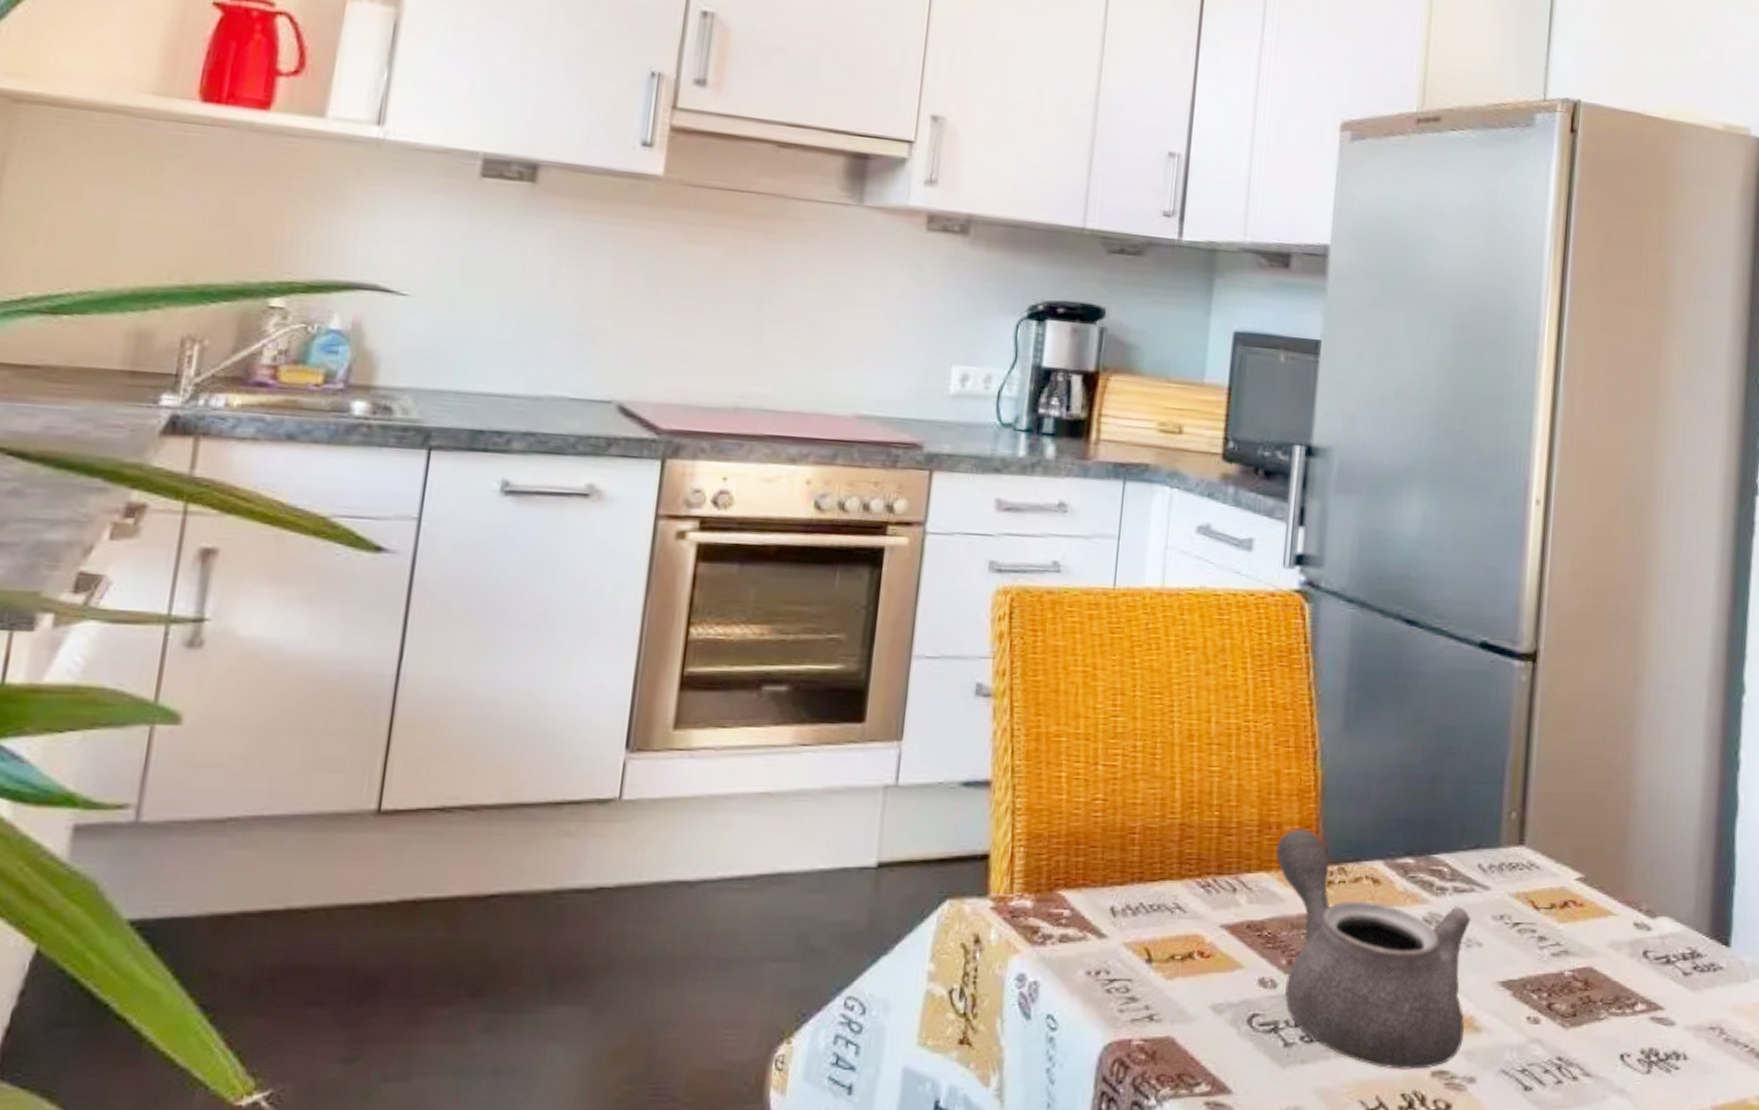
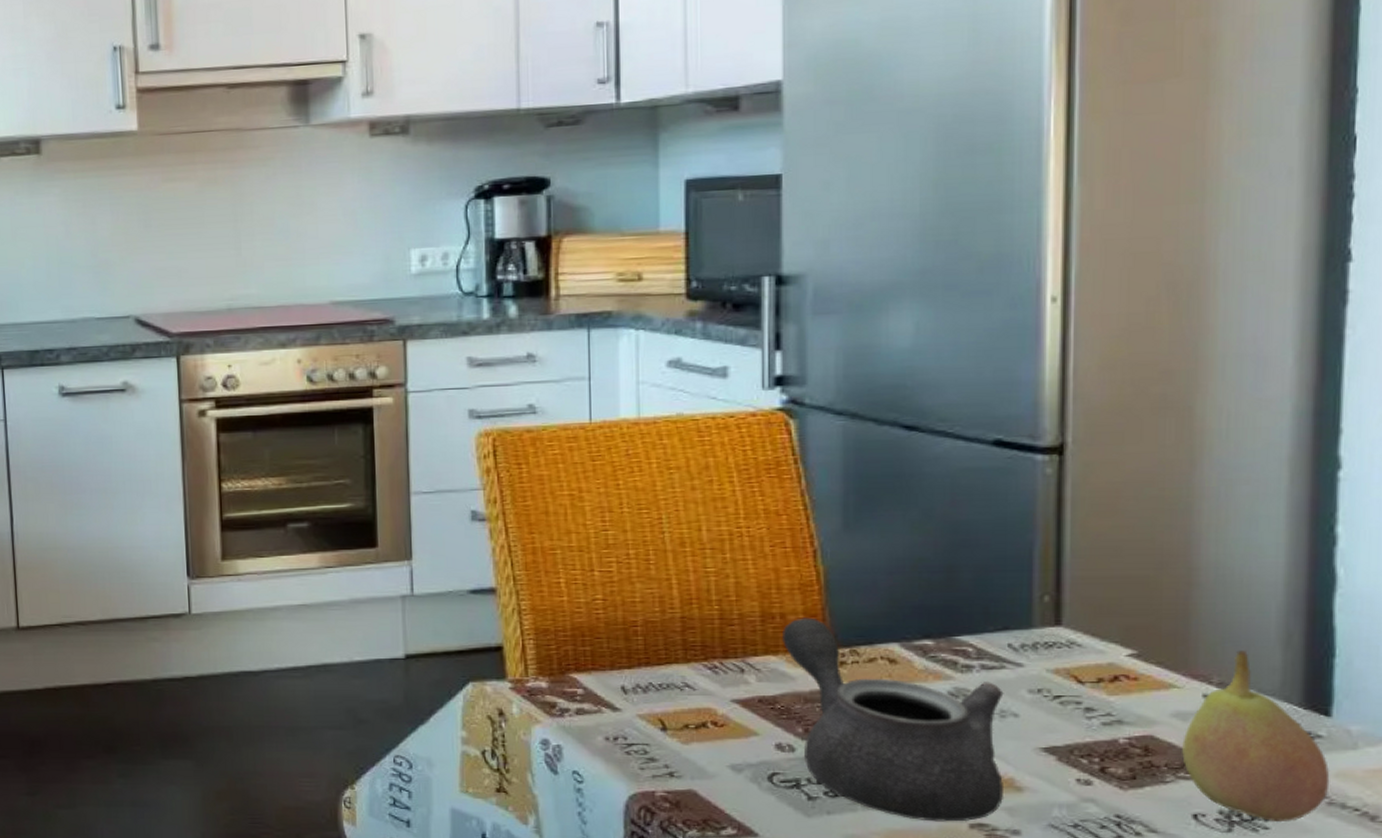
fruit: none [1614,876,1728,1062] -> present [1182,650,1330,823]

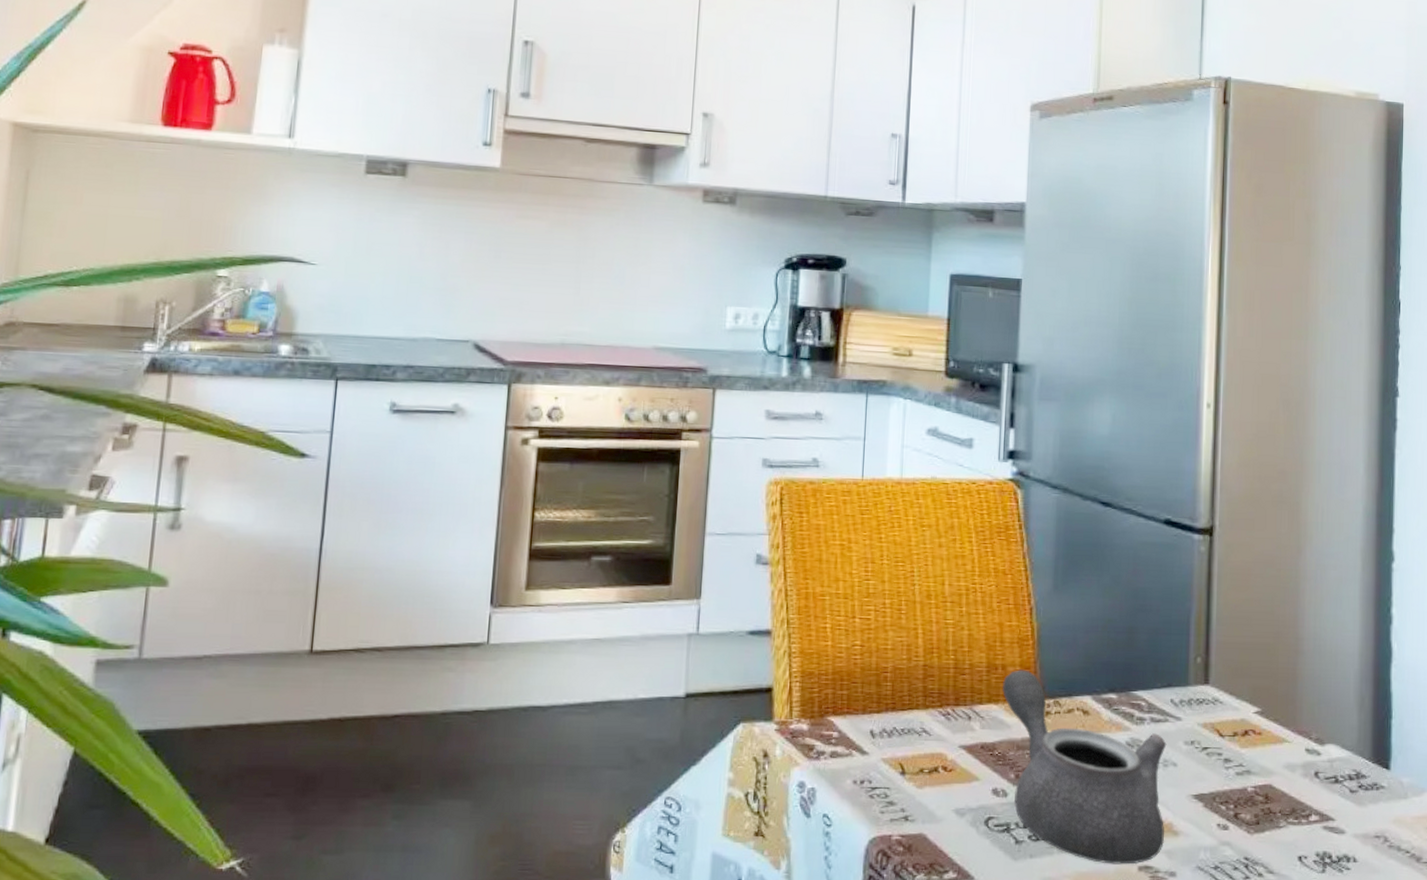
fruit: present [1182,650,1330,823] -> none [1291,711,1390,864]

